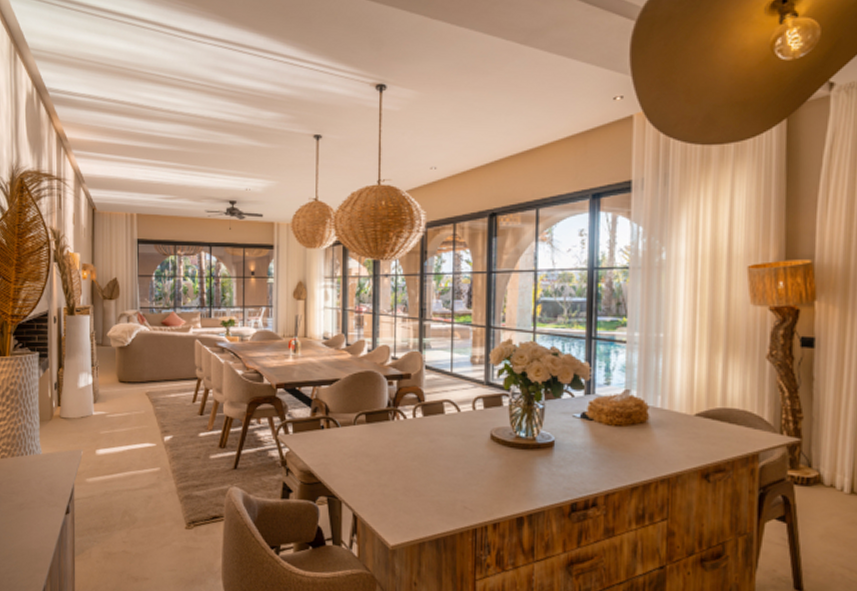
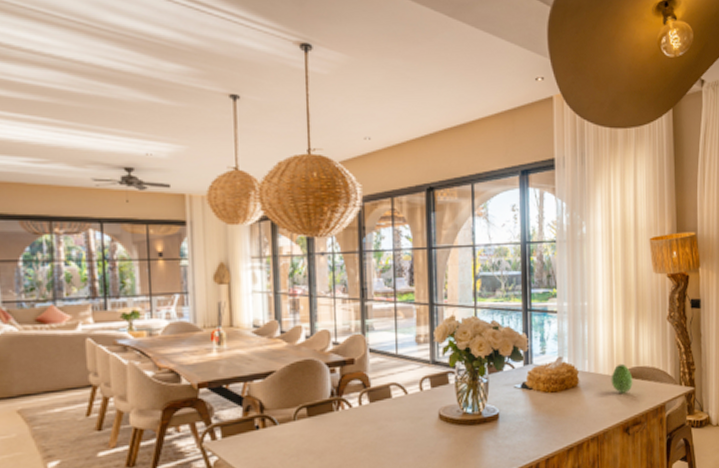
fruit: none [688,403,717,436] -> present [611,363,633,393]

